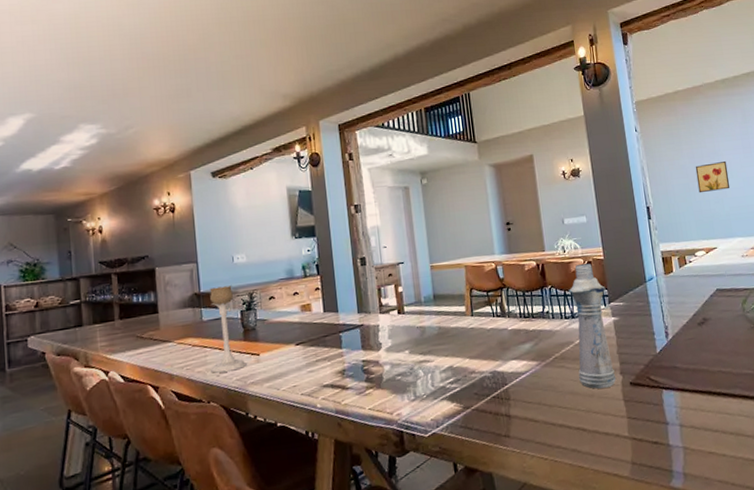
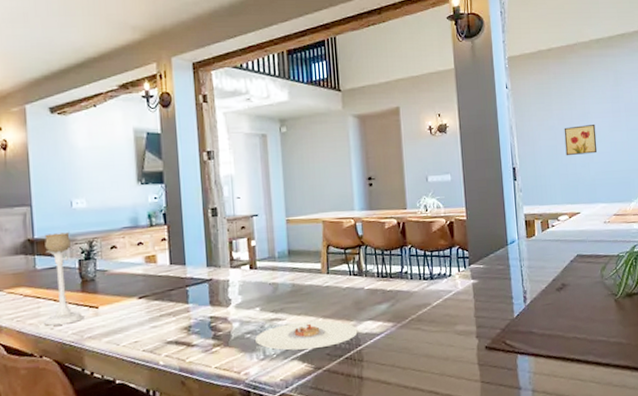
plate: none [406,361,504,391] -> present [255,320,358,350]
bottle: present [568,263,617,389] -> none [428,224,472,353]

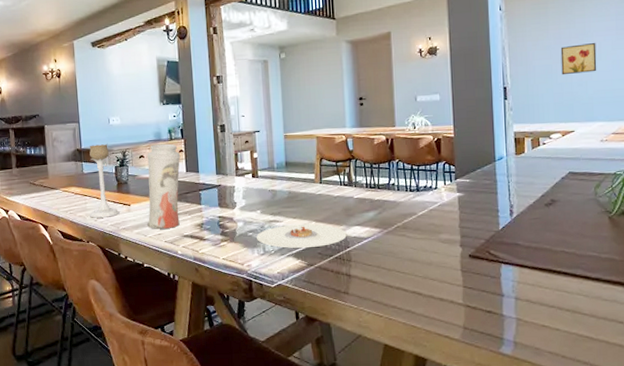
vase: none [120,231,163,336] -> present [147,143,181,229]

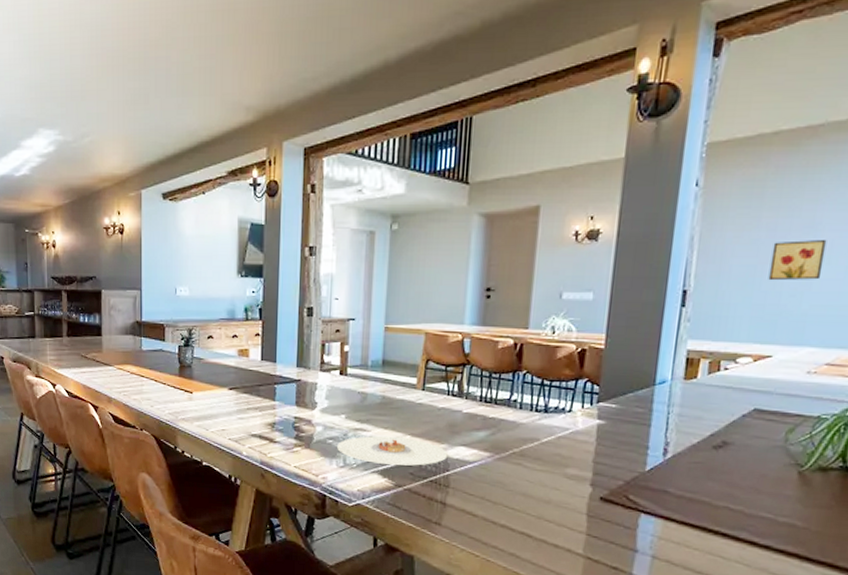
candle holder: present [89,144,120,218] -> none [146,318,180,404]
vase: present [147,143,181,229] -> none [210,324,257,425]

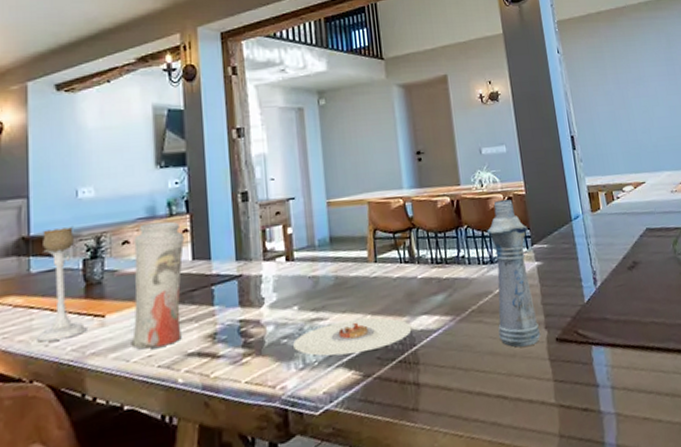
candle holder: none [146,318,180,404] -> present [37,227,87,342]
vase: none [210,324,257,425] -> present [131,221,185,349]
bottle: none [537,351,598,498] -> present [486,199,541,348]
wall art: present [768,239,827,281] -> none [620,87,657,122]

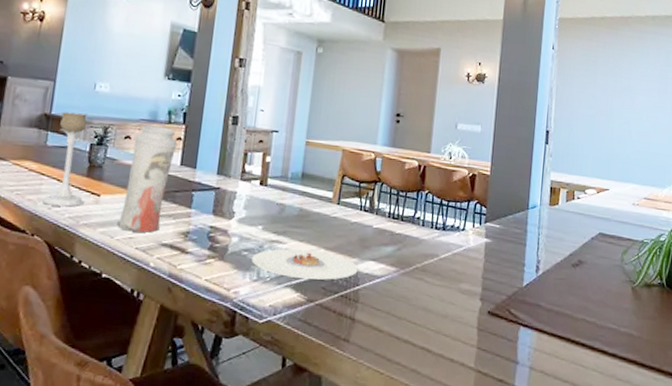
bottle: present [486,199,541,348] -> none [436,175,485,312]

